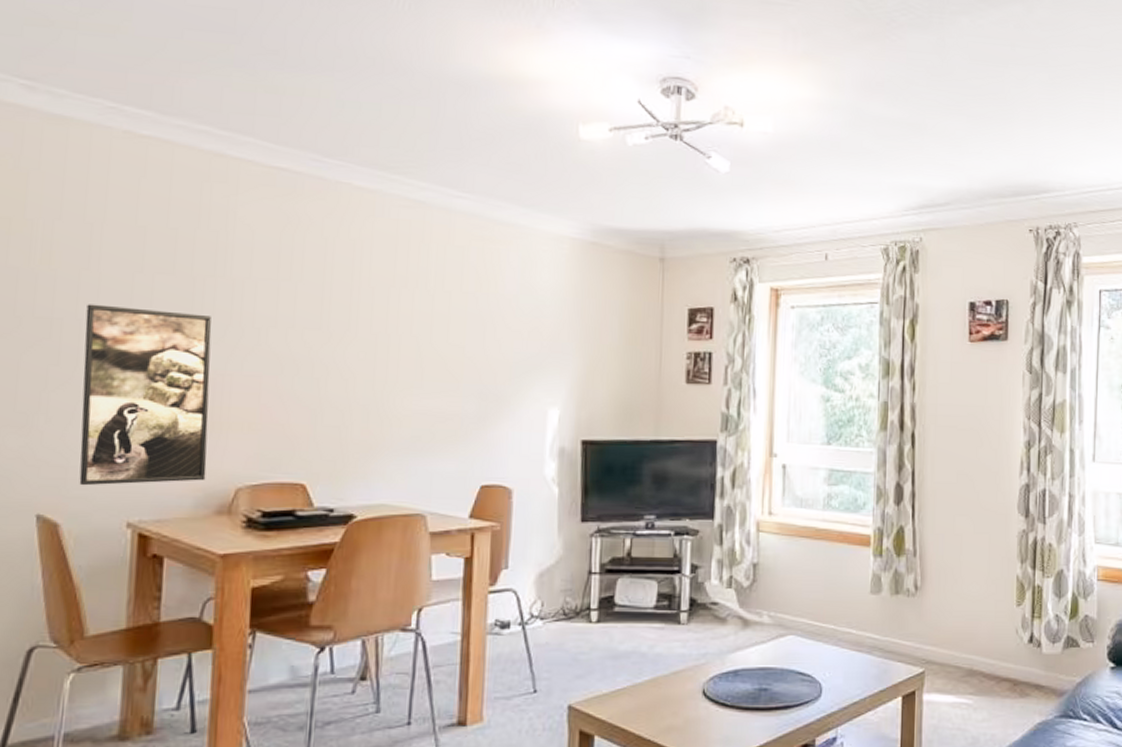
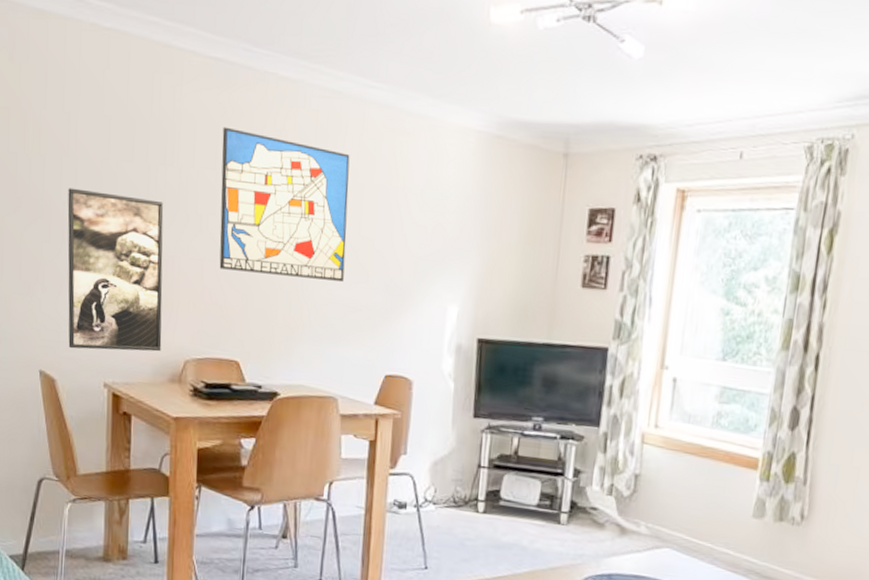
wall art: none [281,236,435,391] -> present [219,127,350,282]

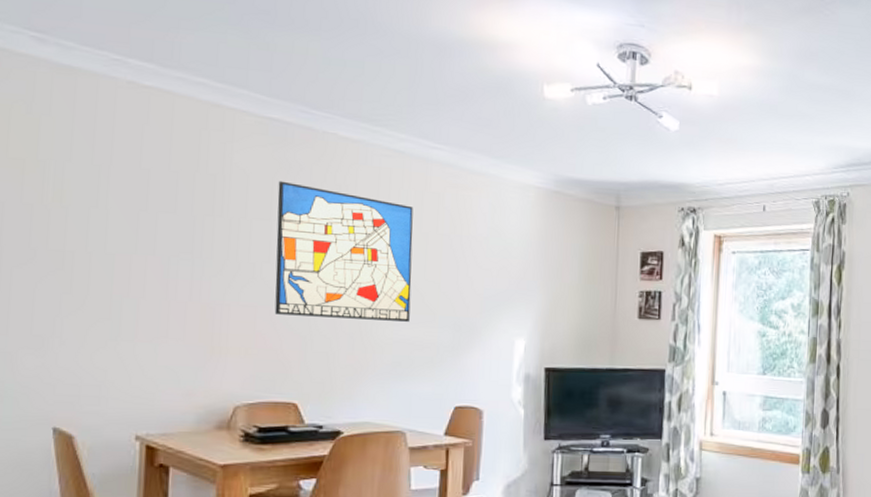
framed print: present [67,188,164,352] -> none [91,238,211,403]

